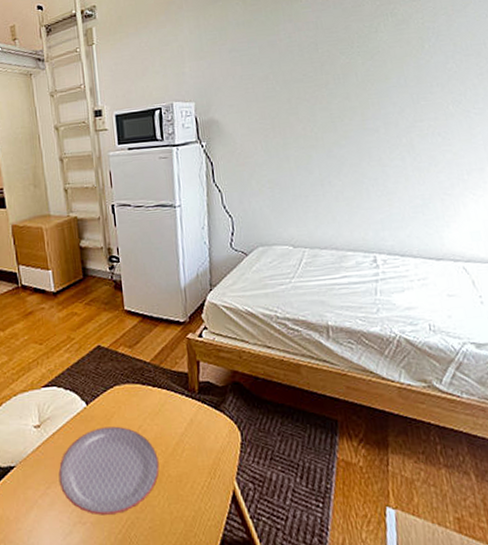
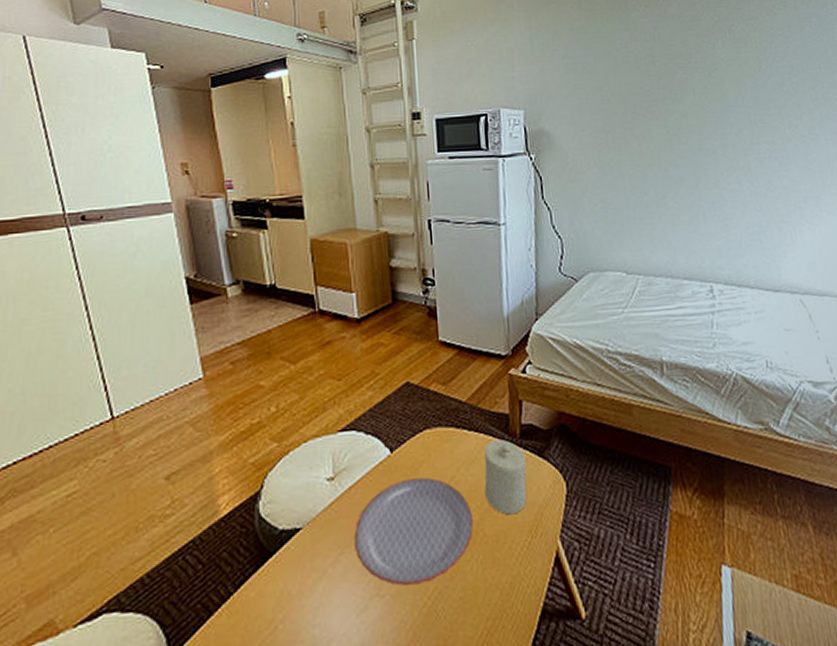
candle: none [167,395,206,459] -> present [484,439,527,515]

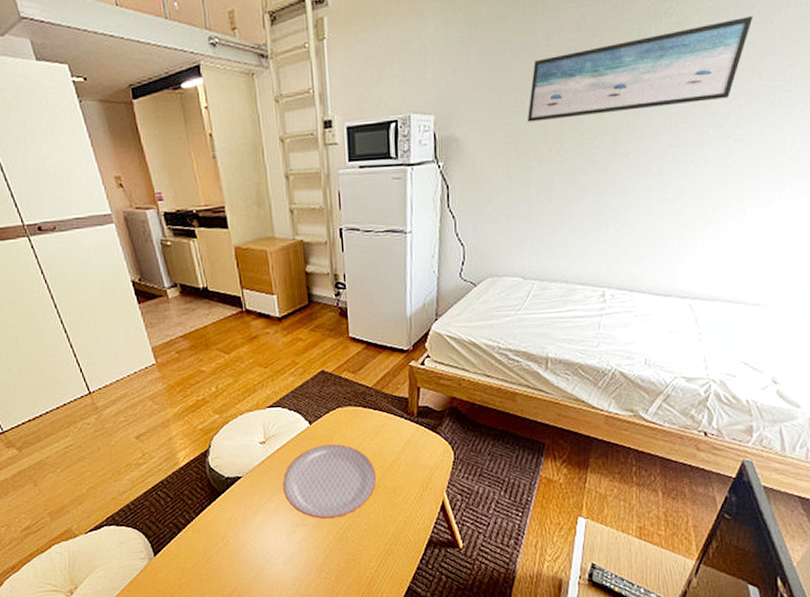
candle: present [484,439,527,515] -> none [386,418,421,474]
wall art: none [614,34,806,119] -> present [526,15,753,122]

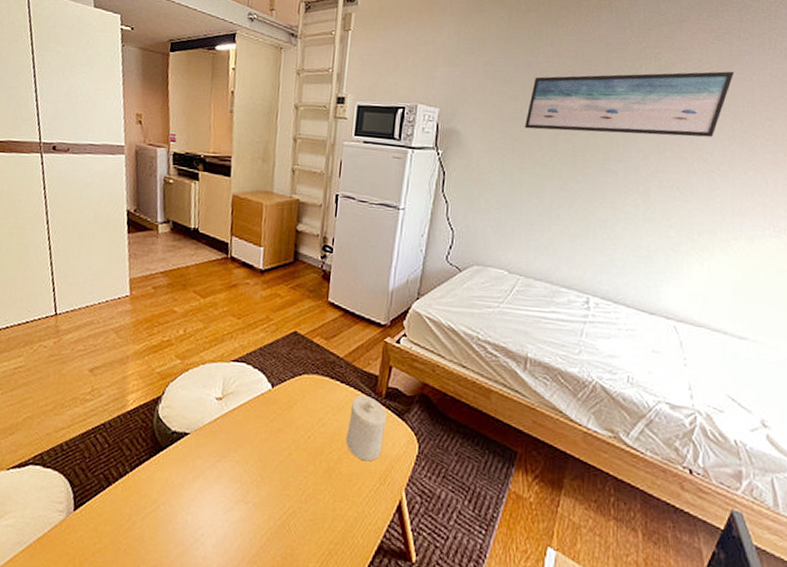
plate: present [282,444,376,519] -> none [230,412,333,500]
candle: none [386,418,421,474] -> present [346,395,387,462]

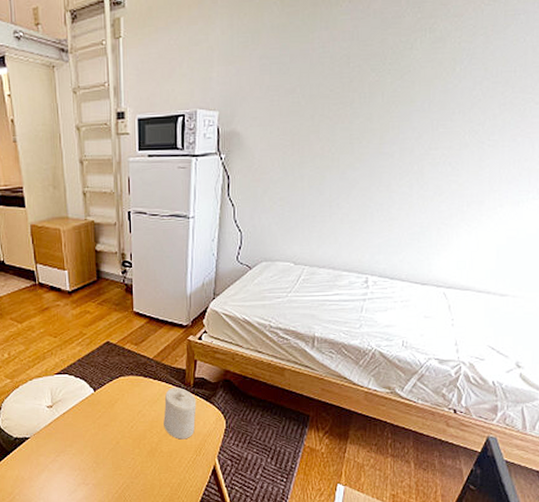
wall art: present [524,71,734,137] -> none [302,34,509,121]

